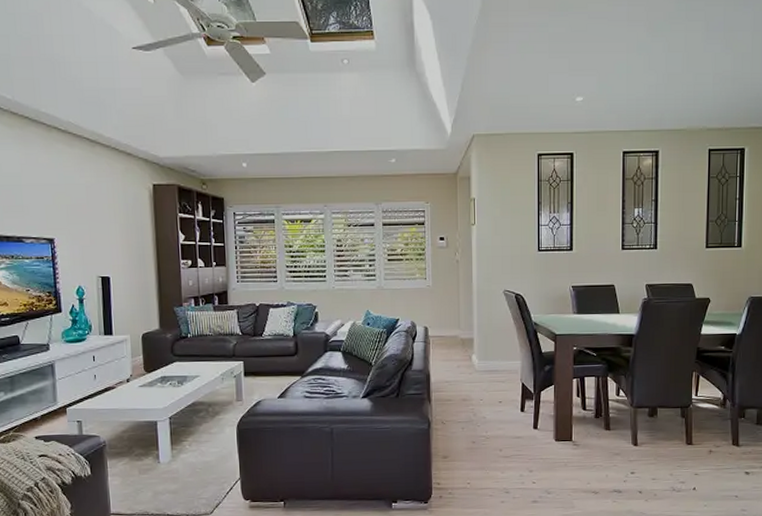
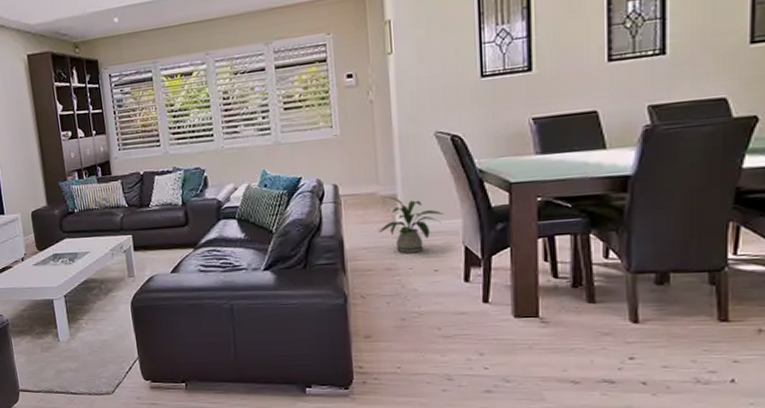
house plant: none [458,340,507,387] -> present [379,196,443,253]

